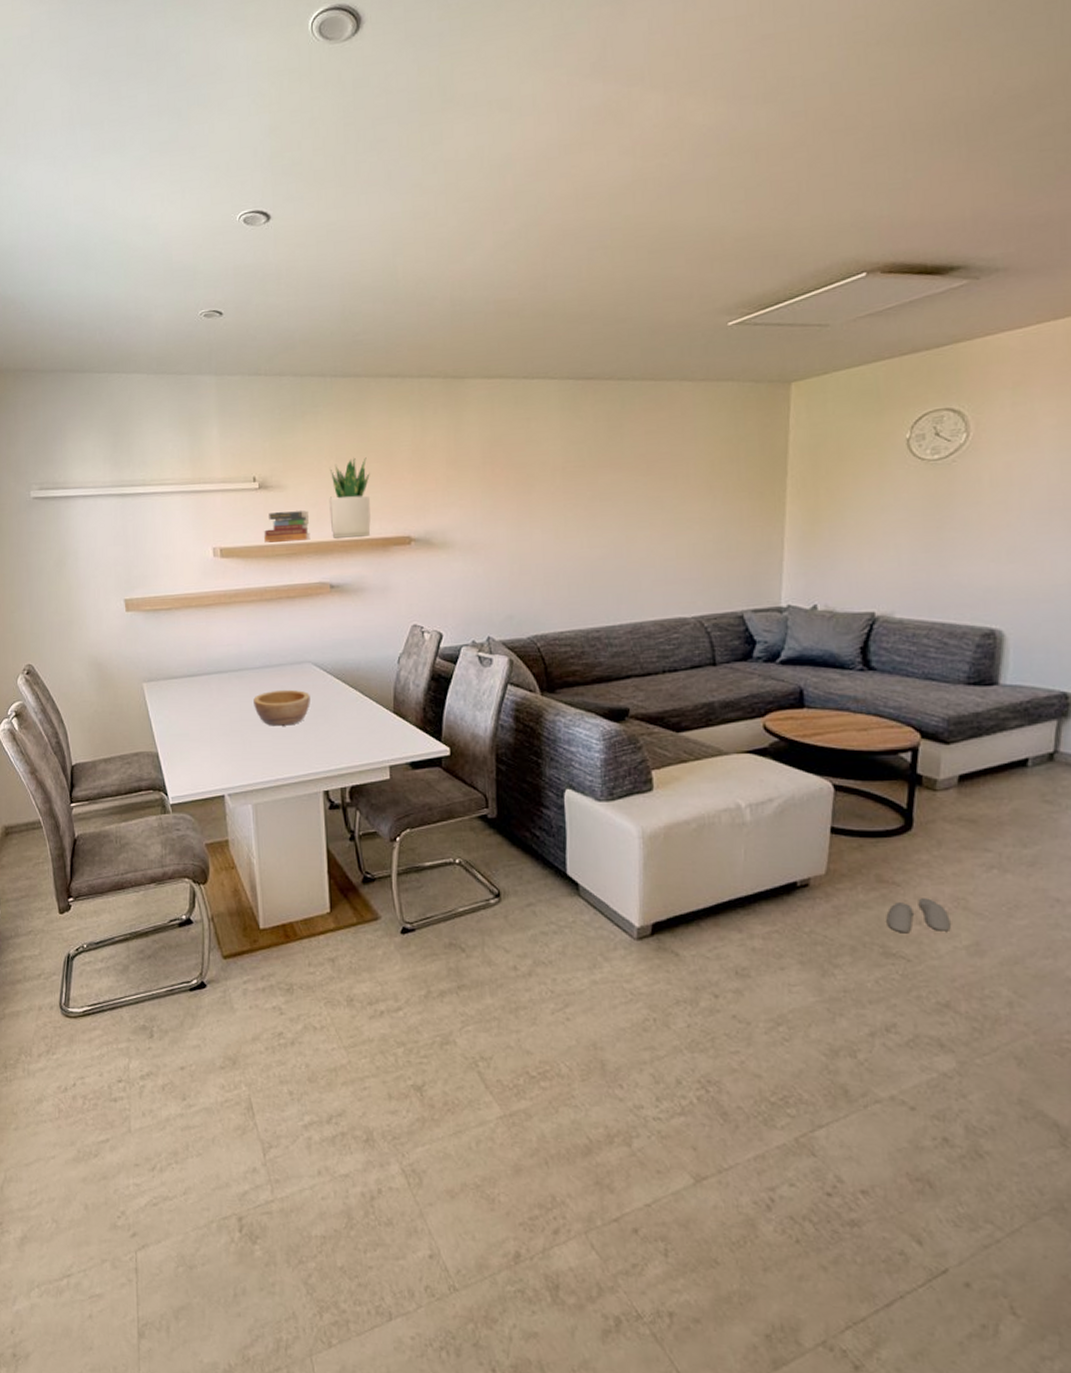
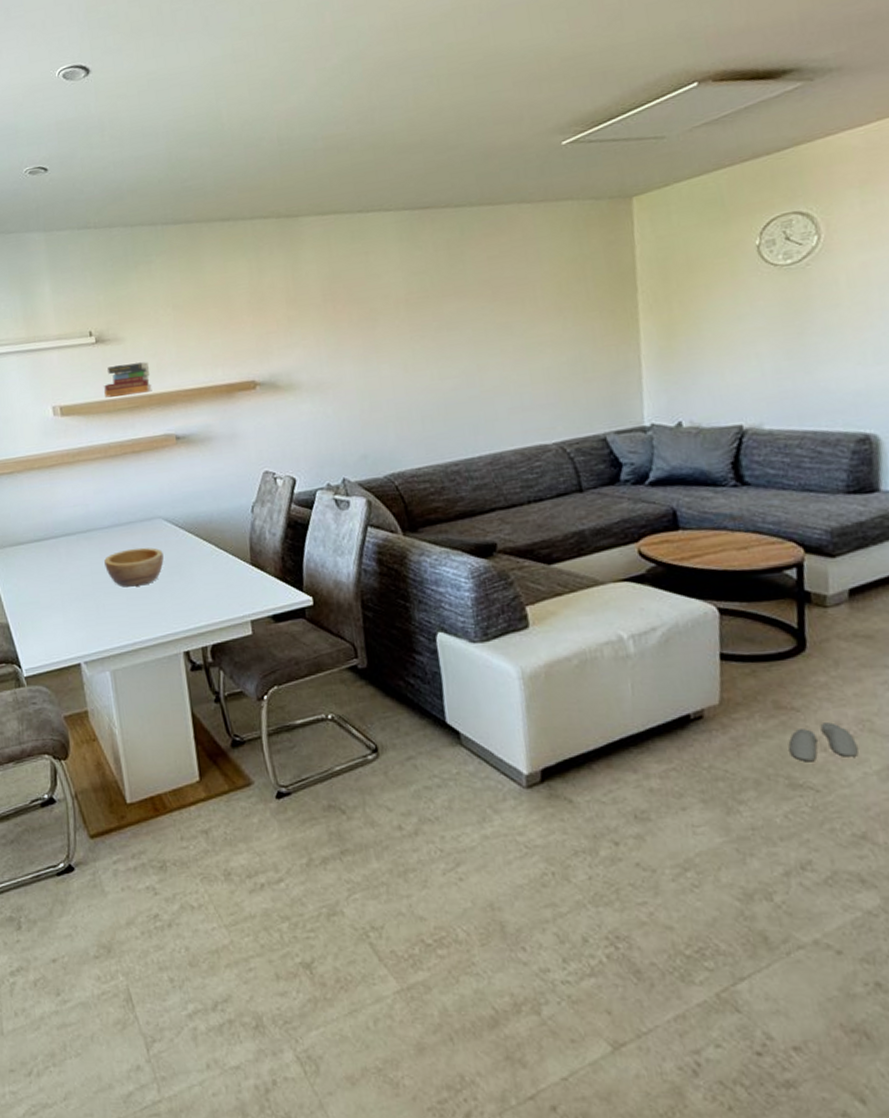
planter: present [329,457,371,538] -> none [167,303,213,388]

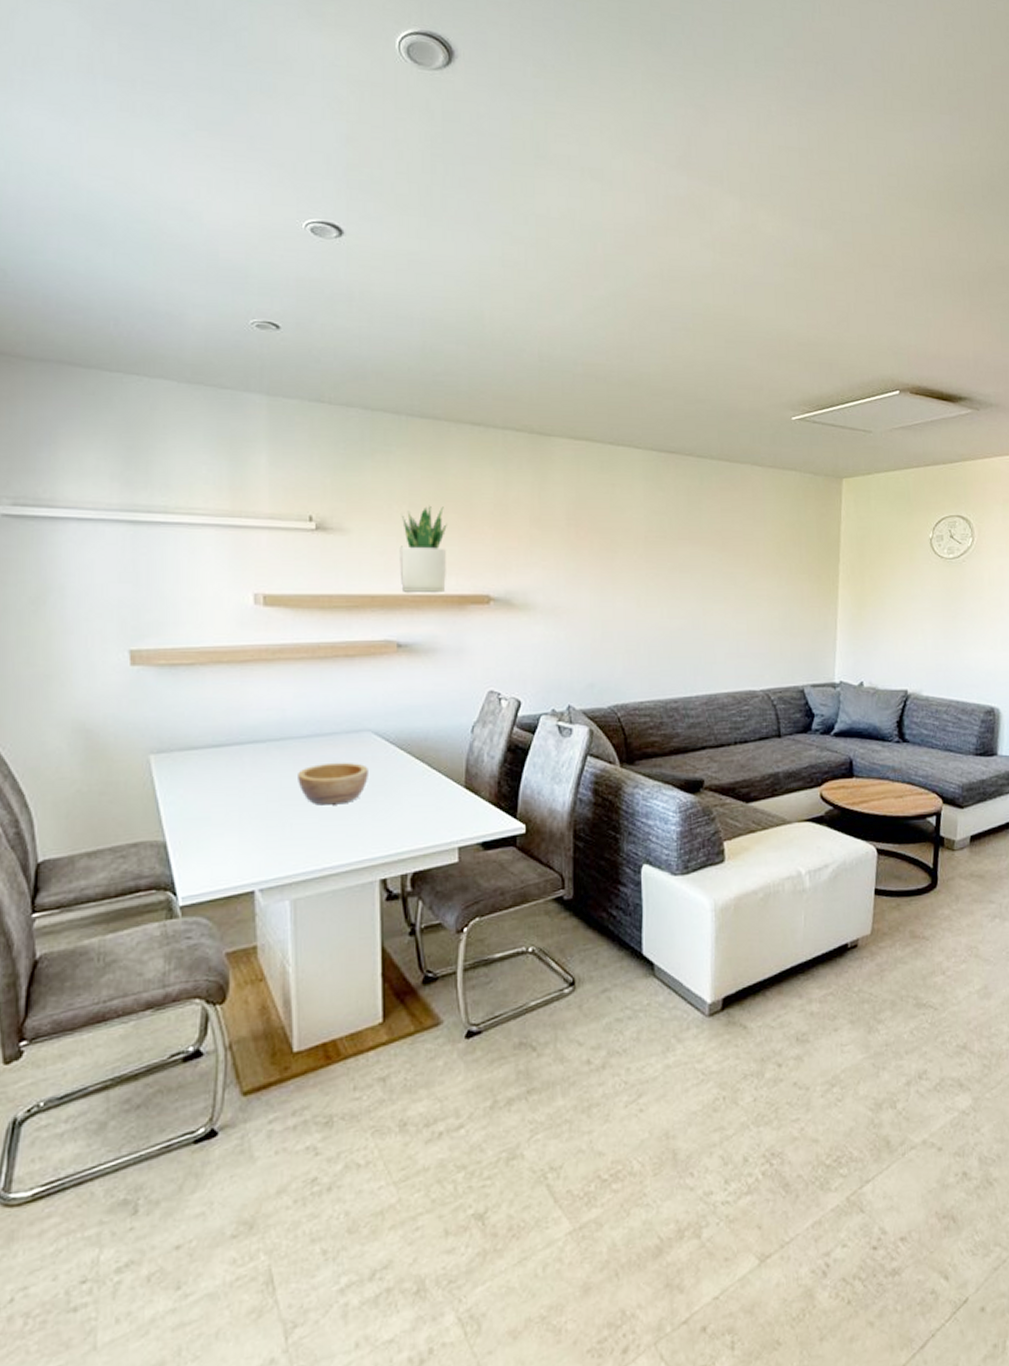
books: present [104,362,152,398] -> none [320,558,376,592]
planter: none [167,303,213,388] -> present [399,505,447,592]
slippers: present [788,722,859,762] -> none [918,949,966,984]

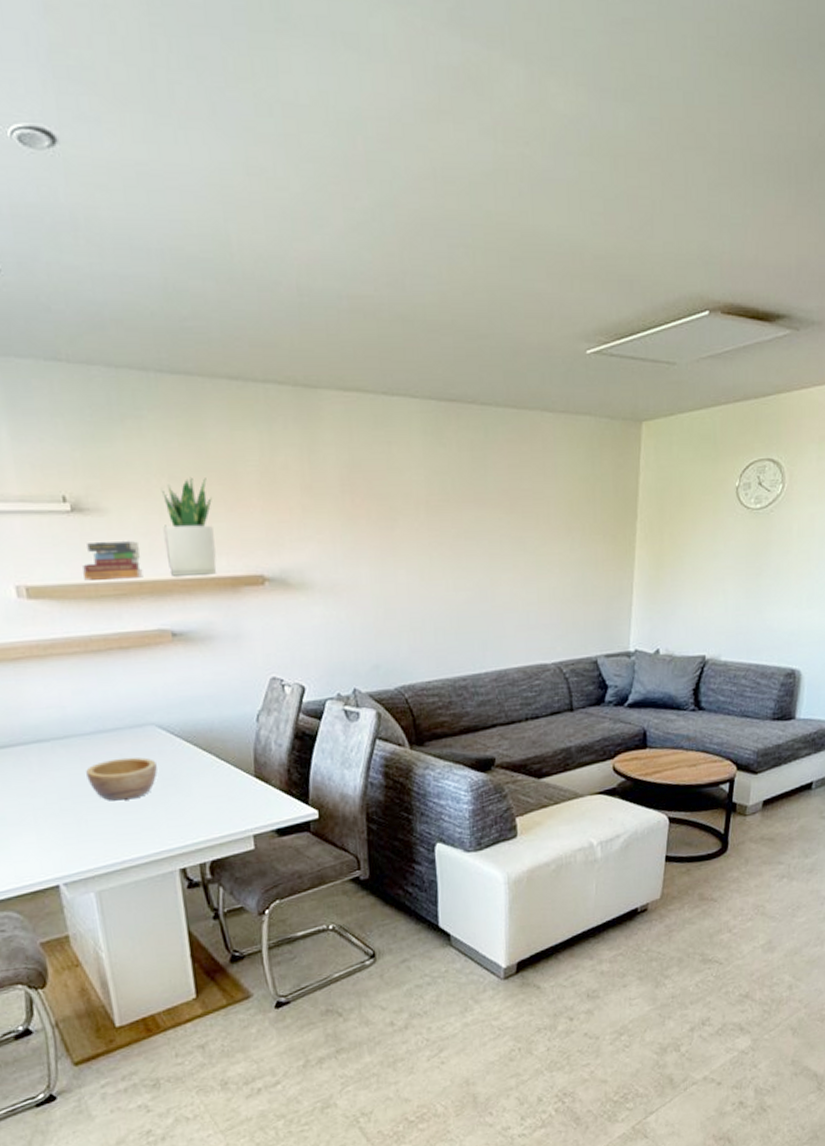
books: none [320,558,376,592] -> present [83,541,144,581]

